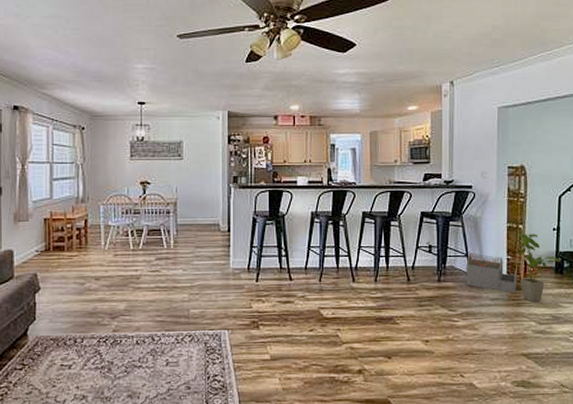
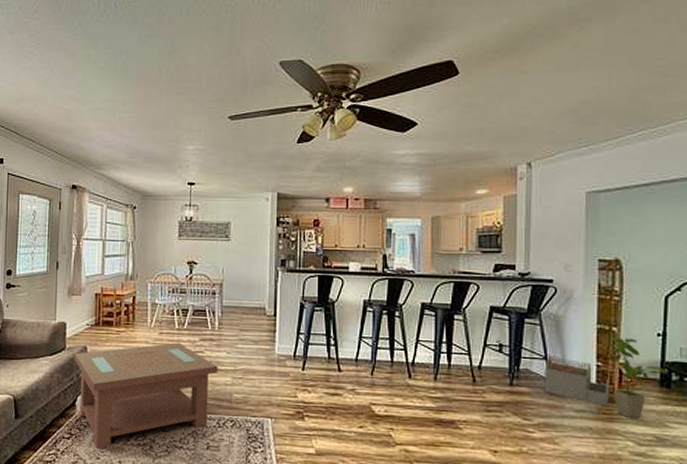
coffee table: none [24,263,175,377] -> present [75,342,218,449]

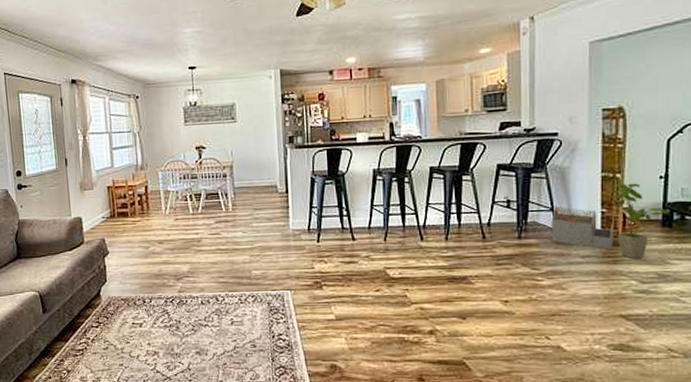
coffee table: present [75,342,218,449] -> none [94,227,236,334]

